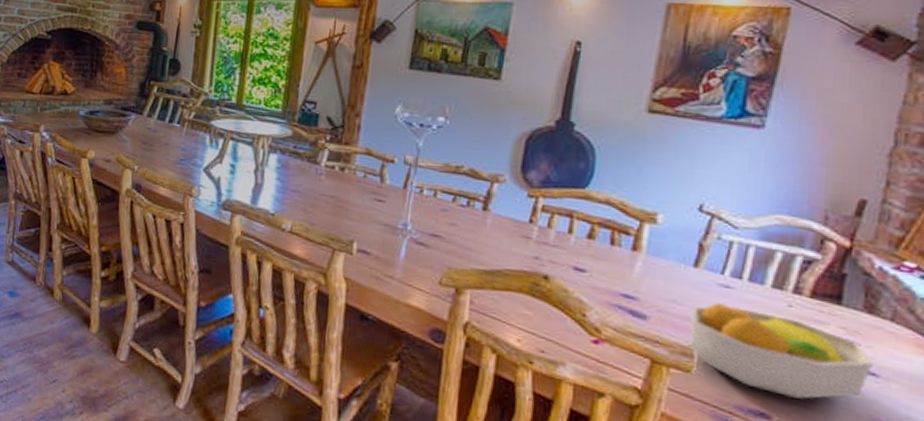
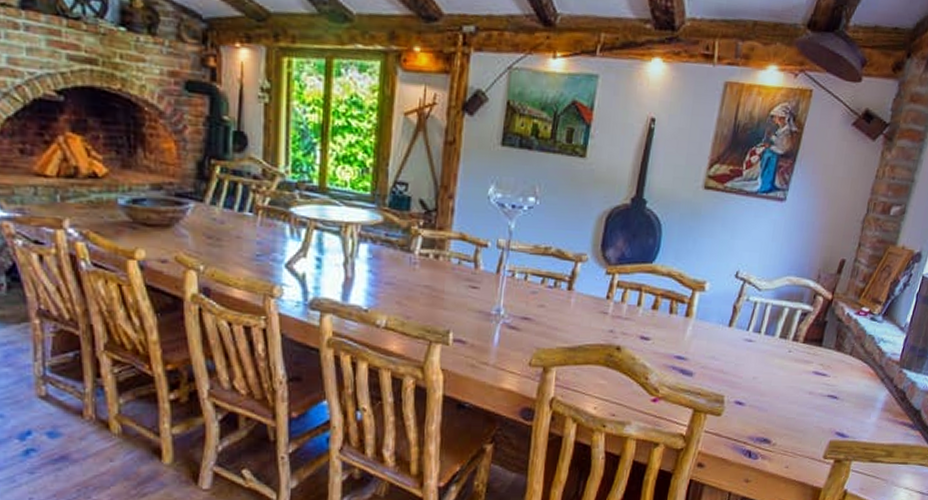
fruit bowl: present [690,302,874,399] -> none [722,354,837,424]

